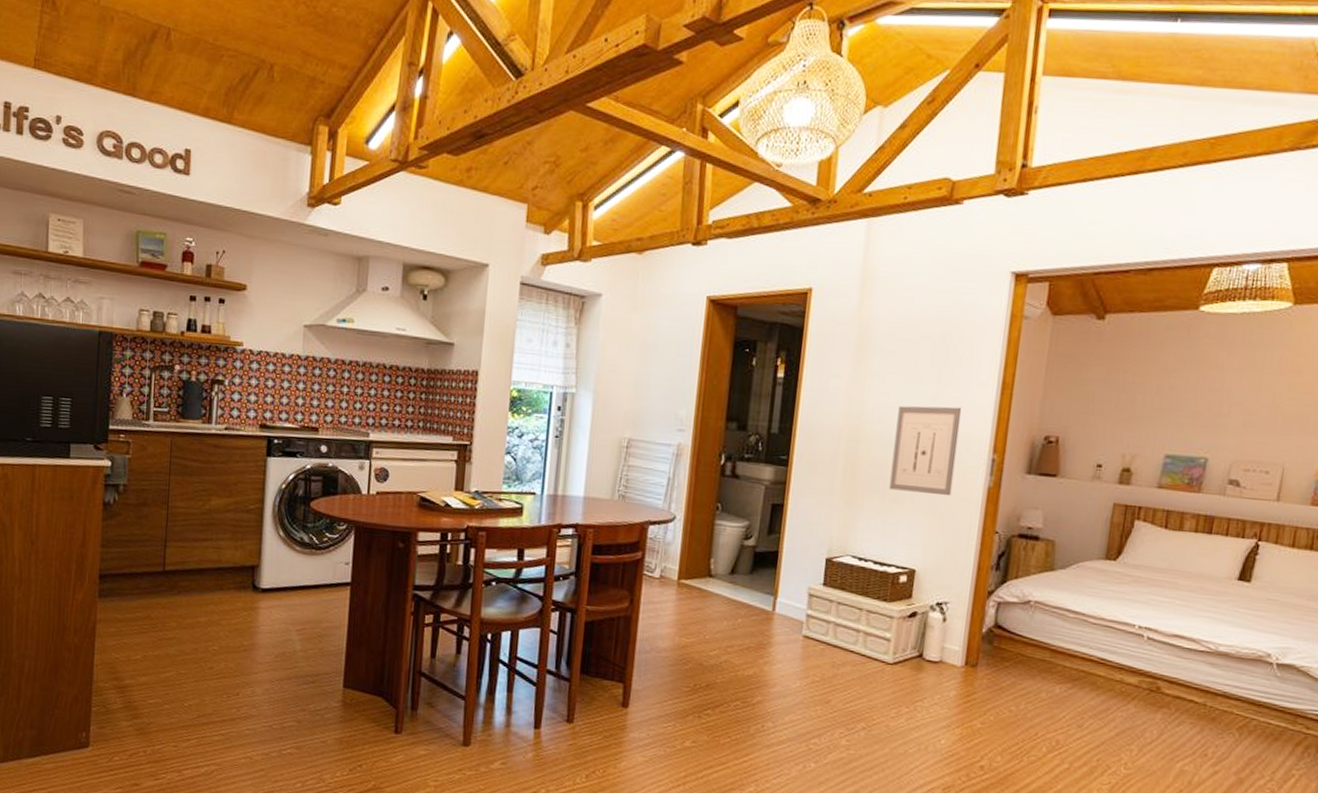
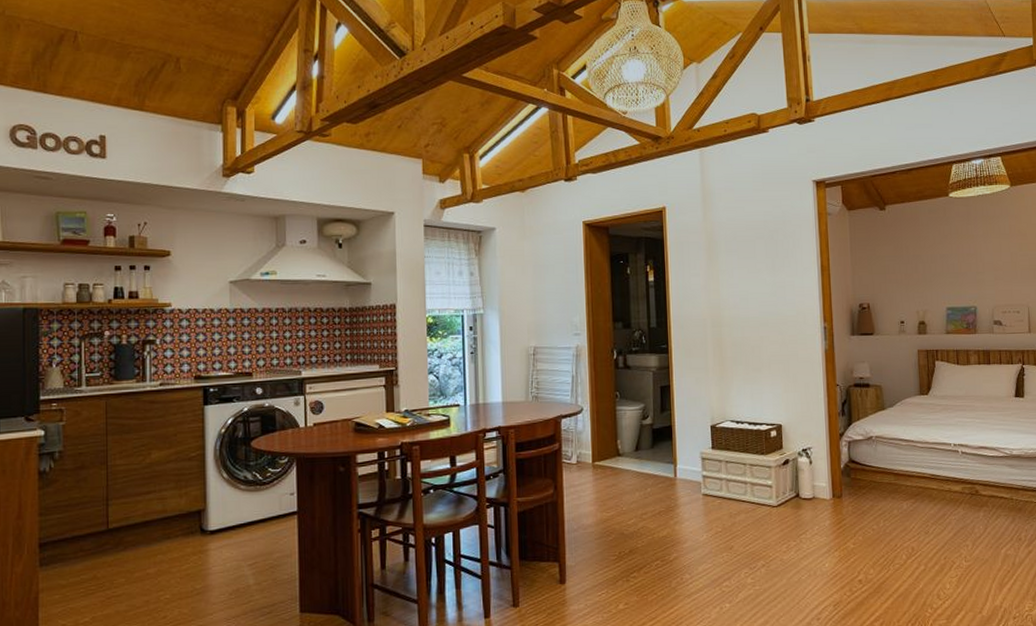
wall art: present [889,405,962,496] -> none [747,289,798,362]

